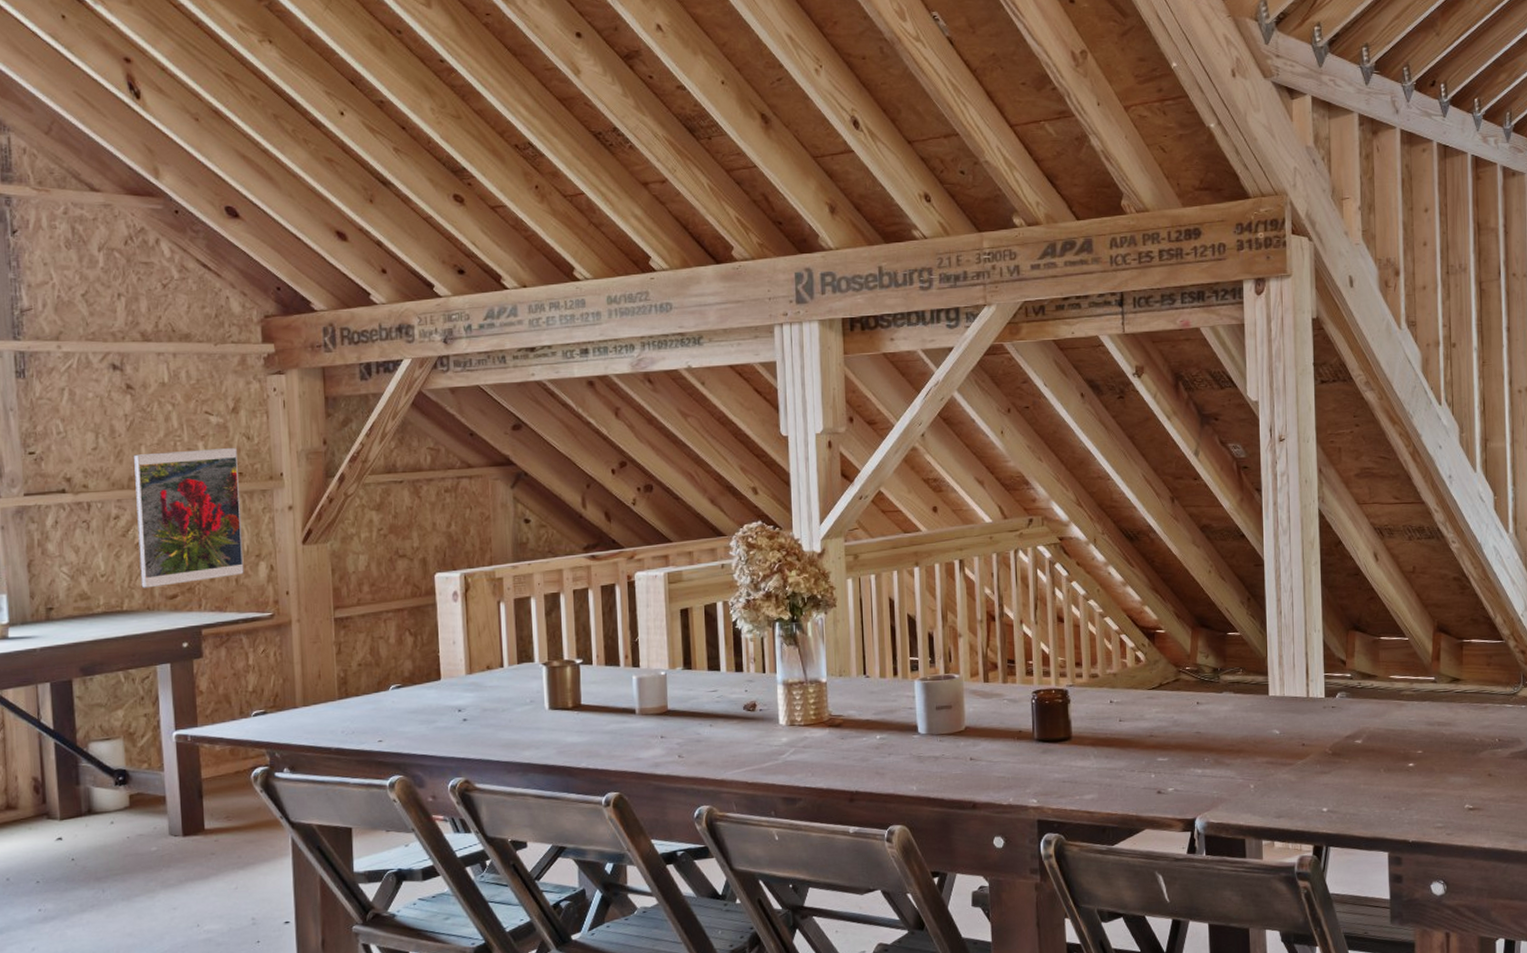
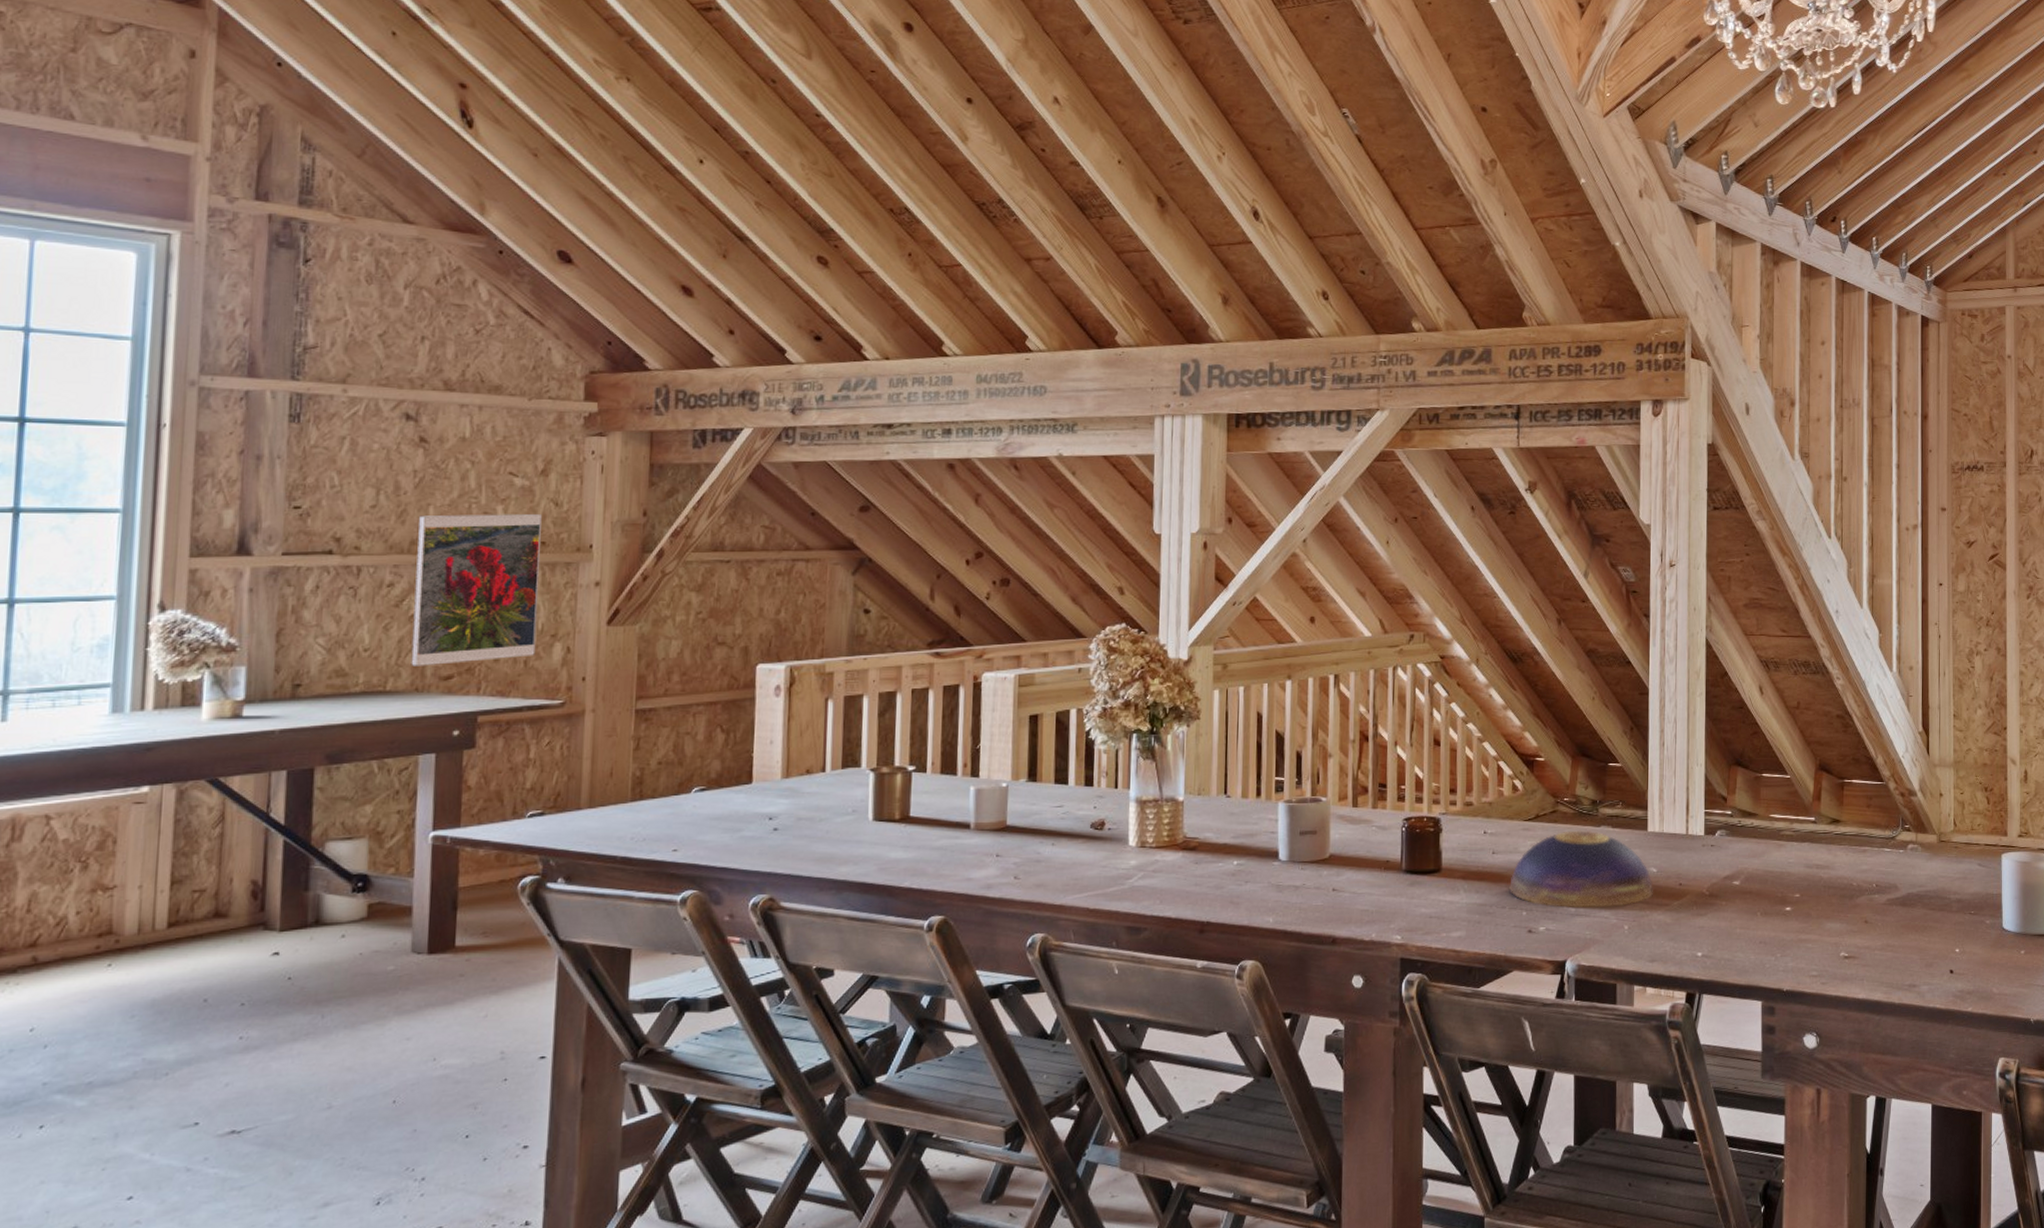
decorative bowl: none [1137,697,1277,770] -> present [1509,830,1653,908]

